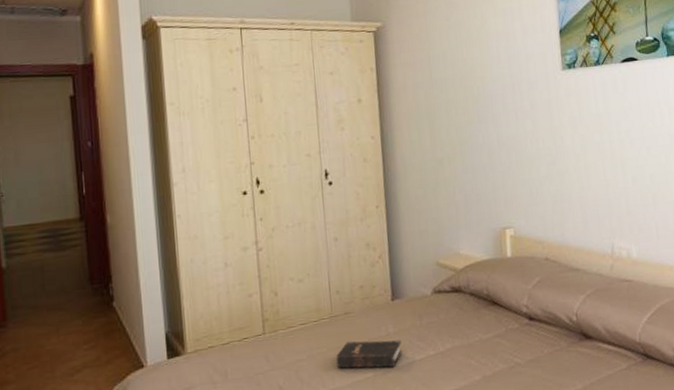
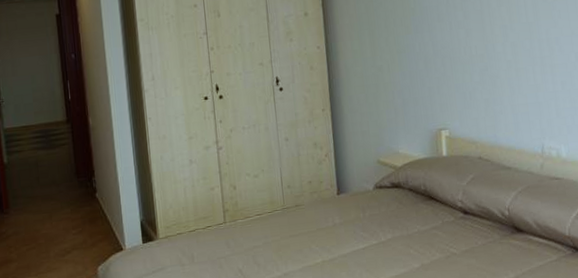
hardback book: present [335,340,403,369] -> none [288,230,348,255]

